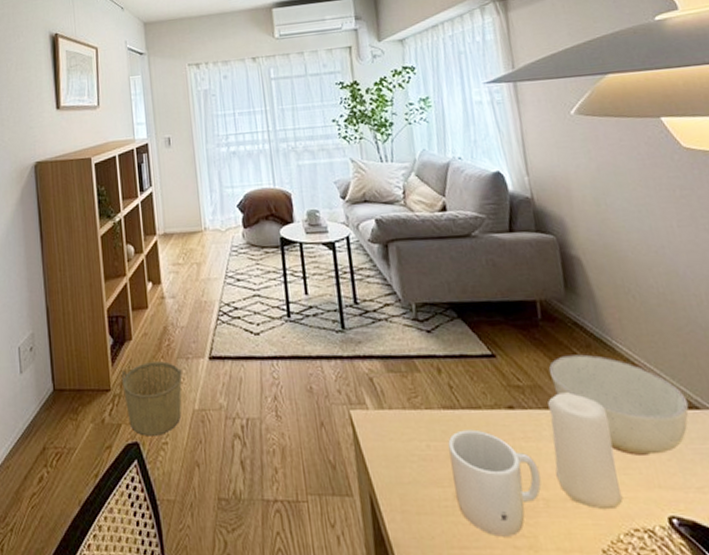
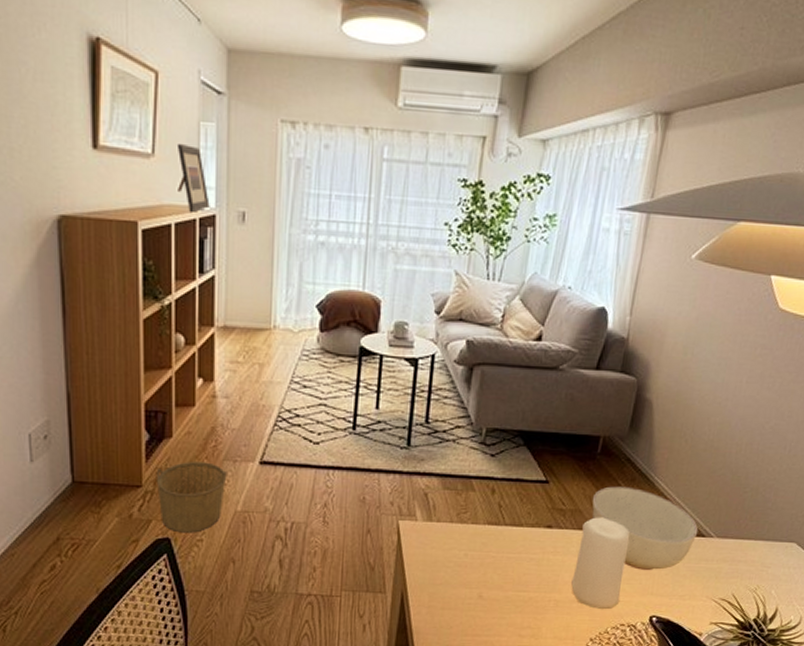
picture frame: none [114,94,143,144] -> present [176,143,210,212]
mug: present [448,429,542,537] -> none [479,543,558,628]

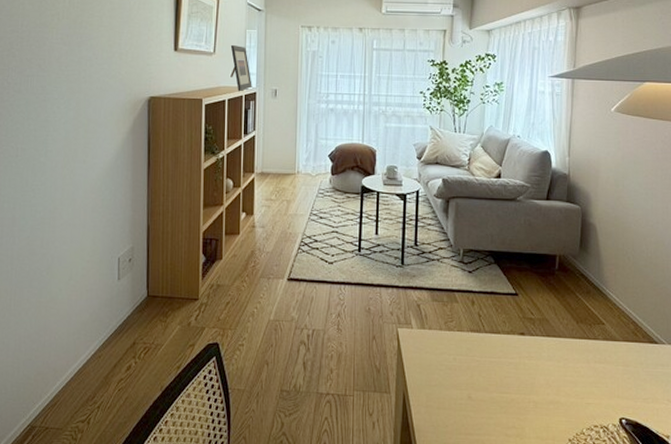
basket: present [156,462,227,533] -> none [209,279,263,339]
candle: present [571,517,630,610] -> none [547,325,592,412]
bowl: present [591,486,699,570] -> none [556,298,651,374]

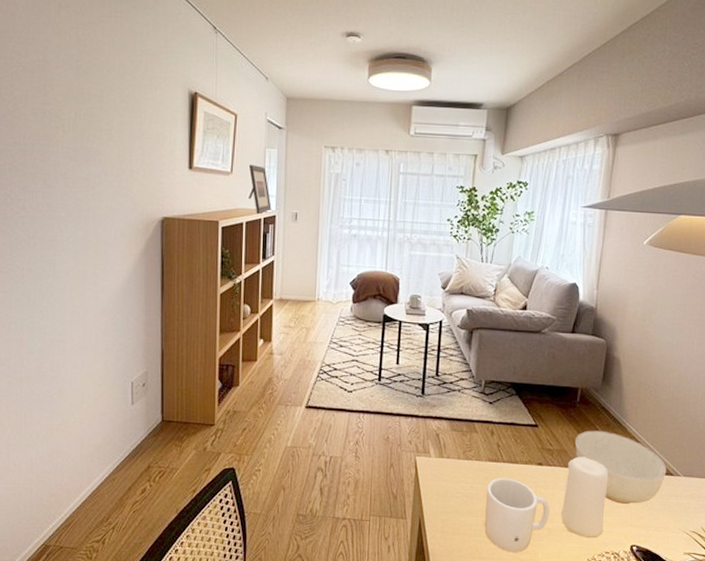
mug: none [469,348,534,427] -> present [484,477,550,553]
candle: none [547,325,592,412] -> present [561,456,609,539]
bowl: none [556,298,651,374] -> present [574,430,667,504]

